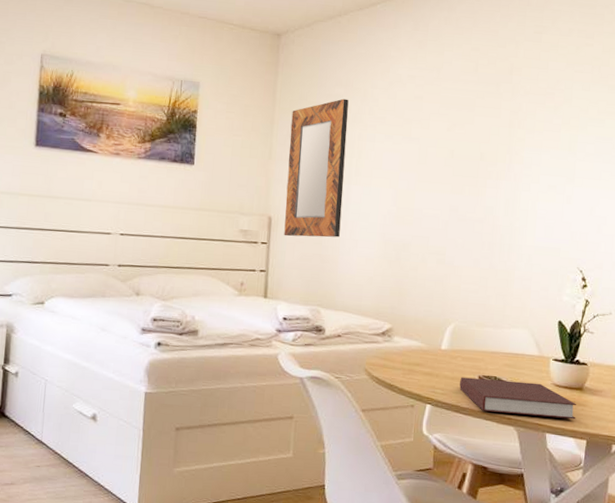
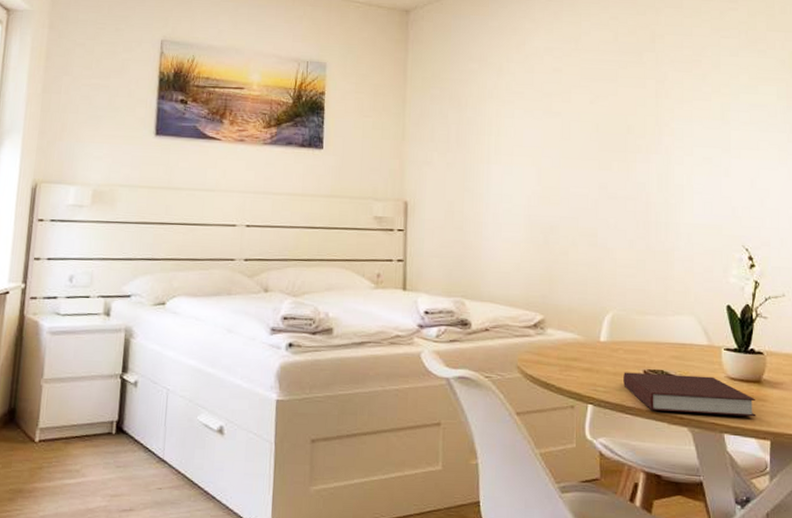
home mirror: present [284,98,349,238] -> none [421,74,484,222]

